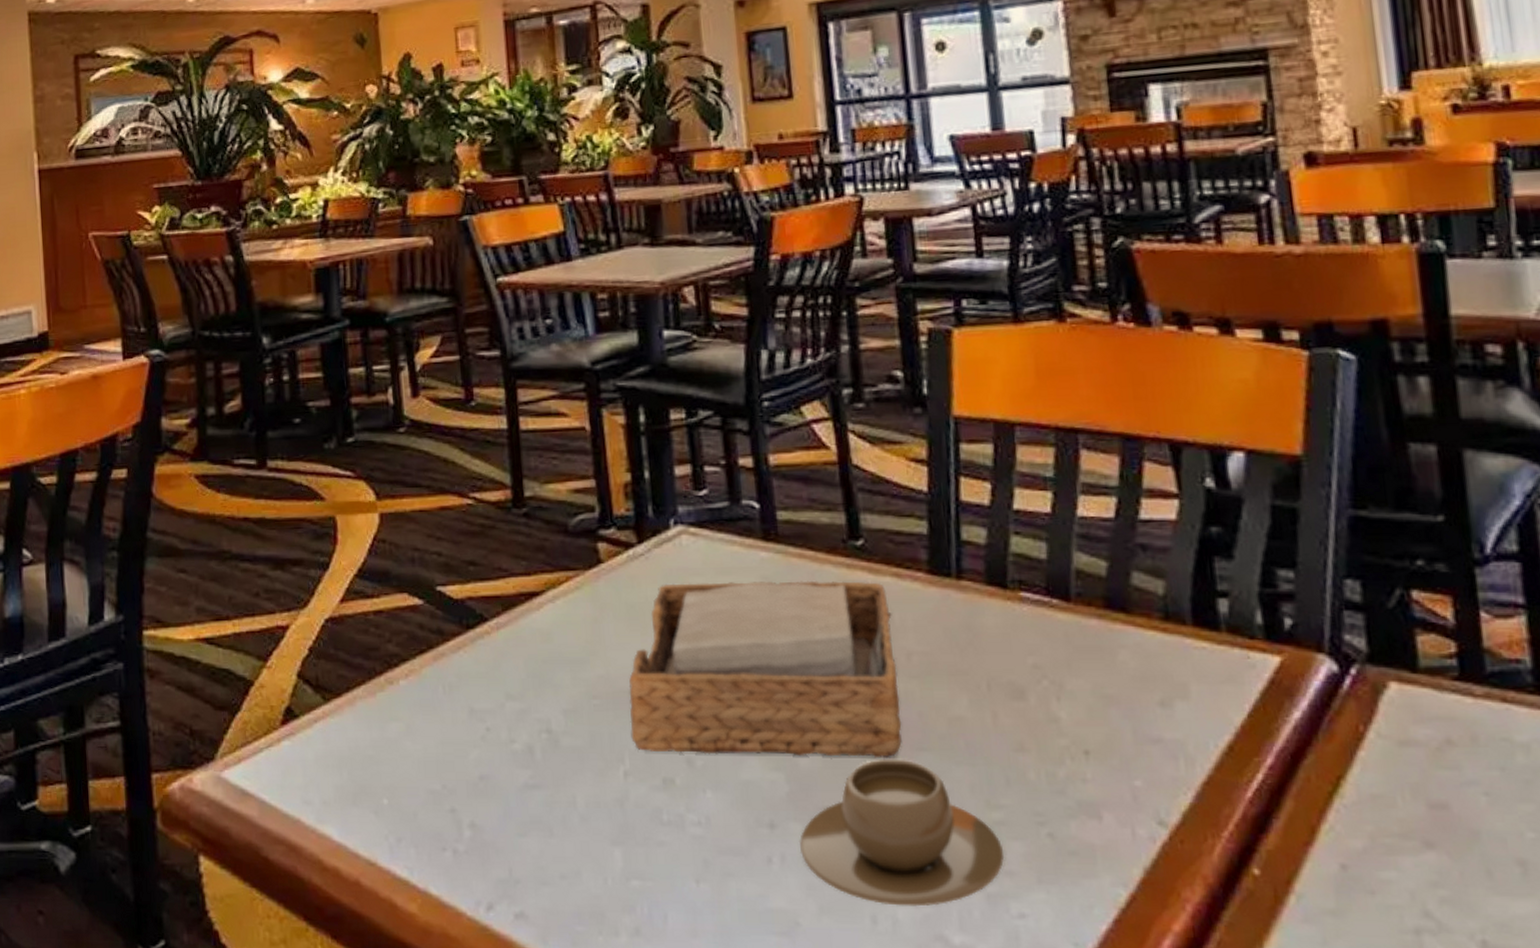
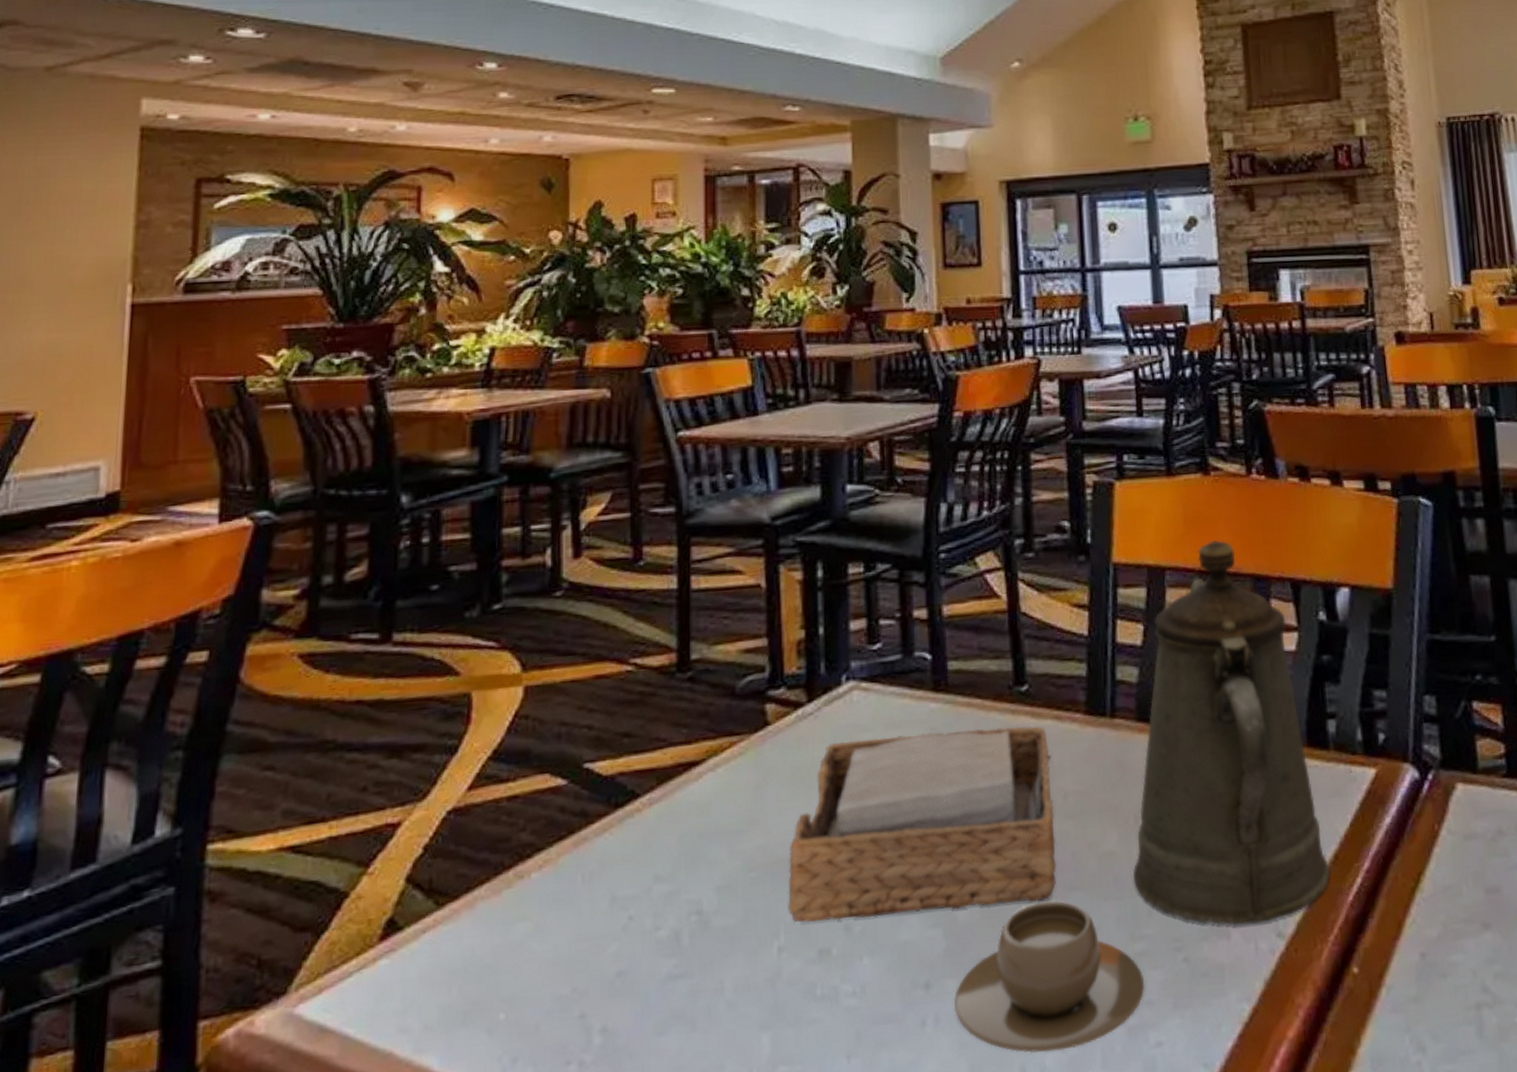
coffee pot: none [988,395,1223,808] -> present [1133,540,1330,925]

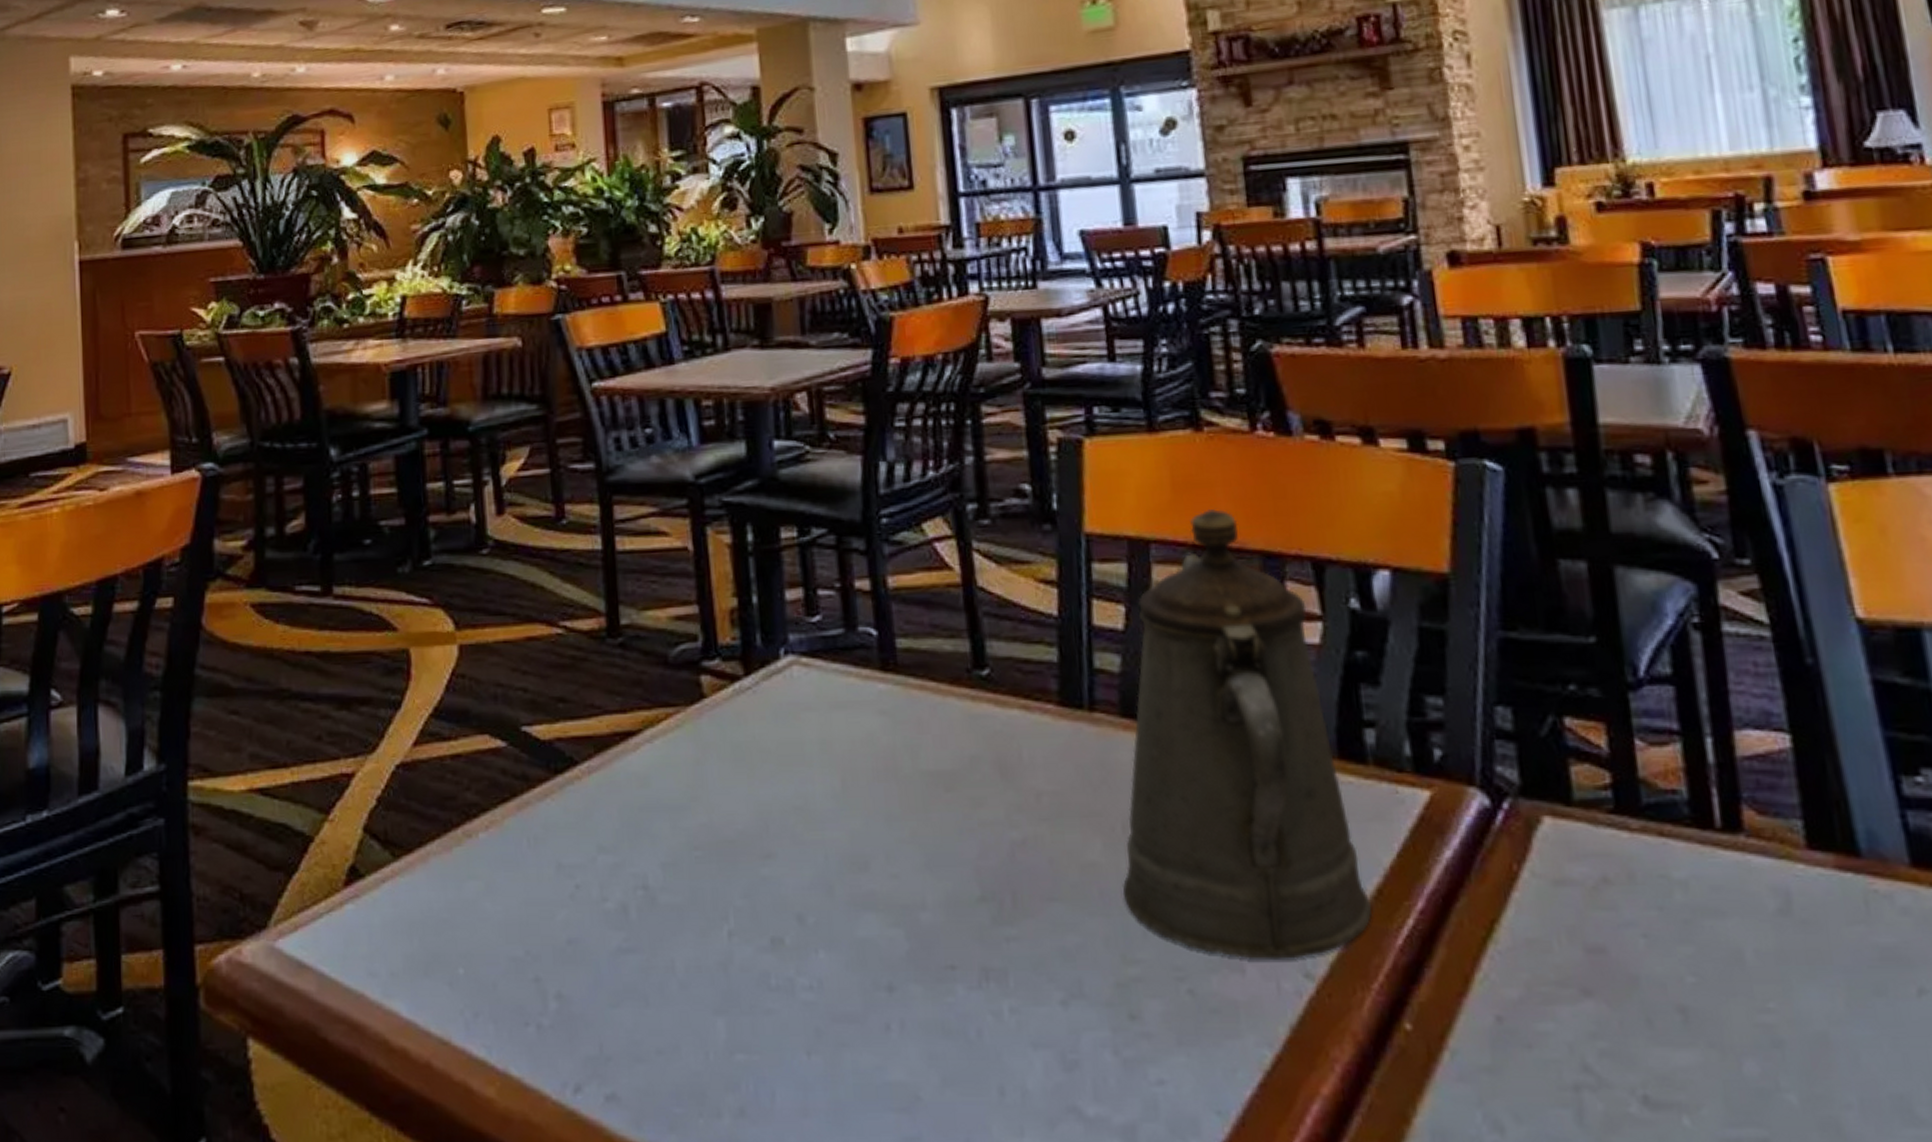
napkin holder: present [788,726,1056,923] -> none [734,714,1031,911]
teacup: present [953,900,1145,1053] -> none [919,910,1142,1075]

